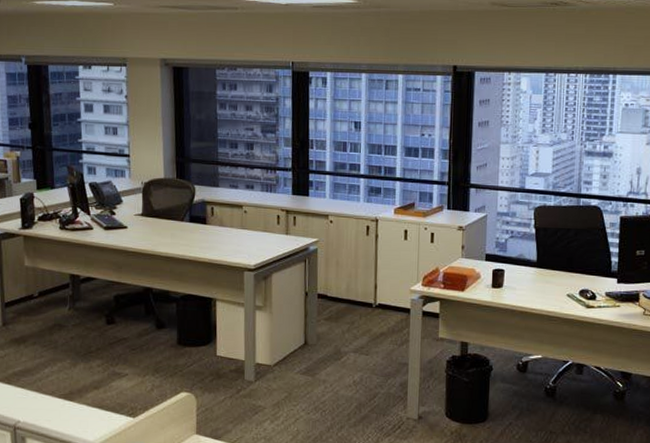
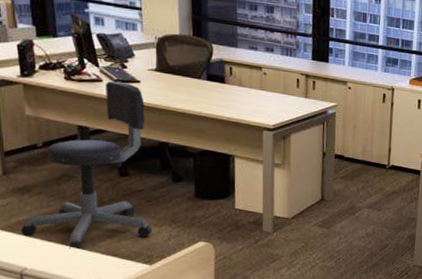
office chair: none [16,228,136,402] -> present [20,81,152,250]

